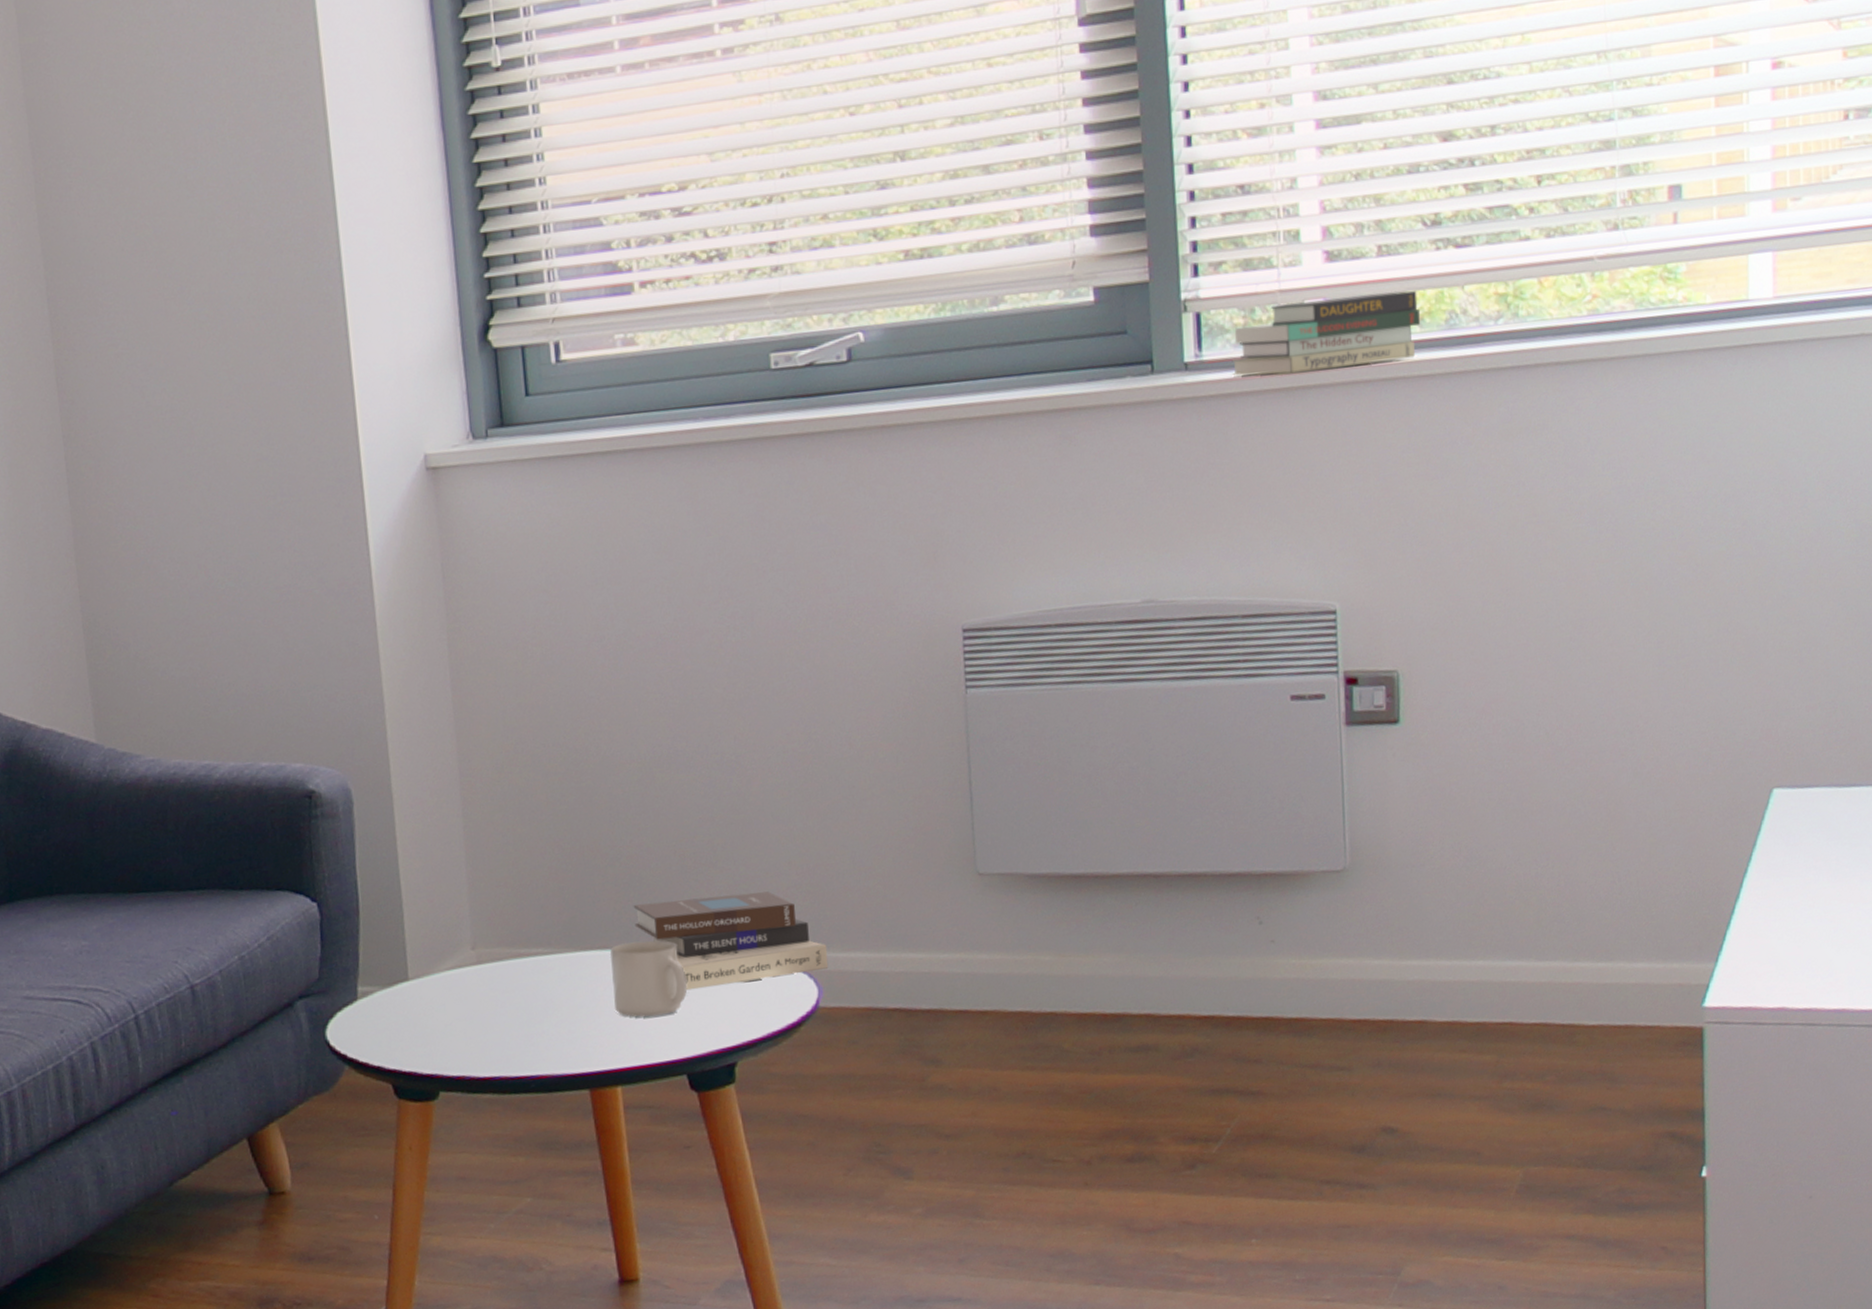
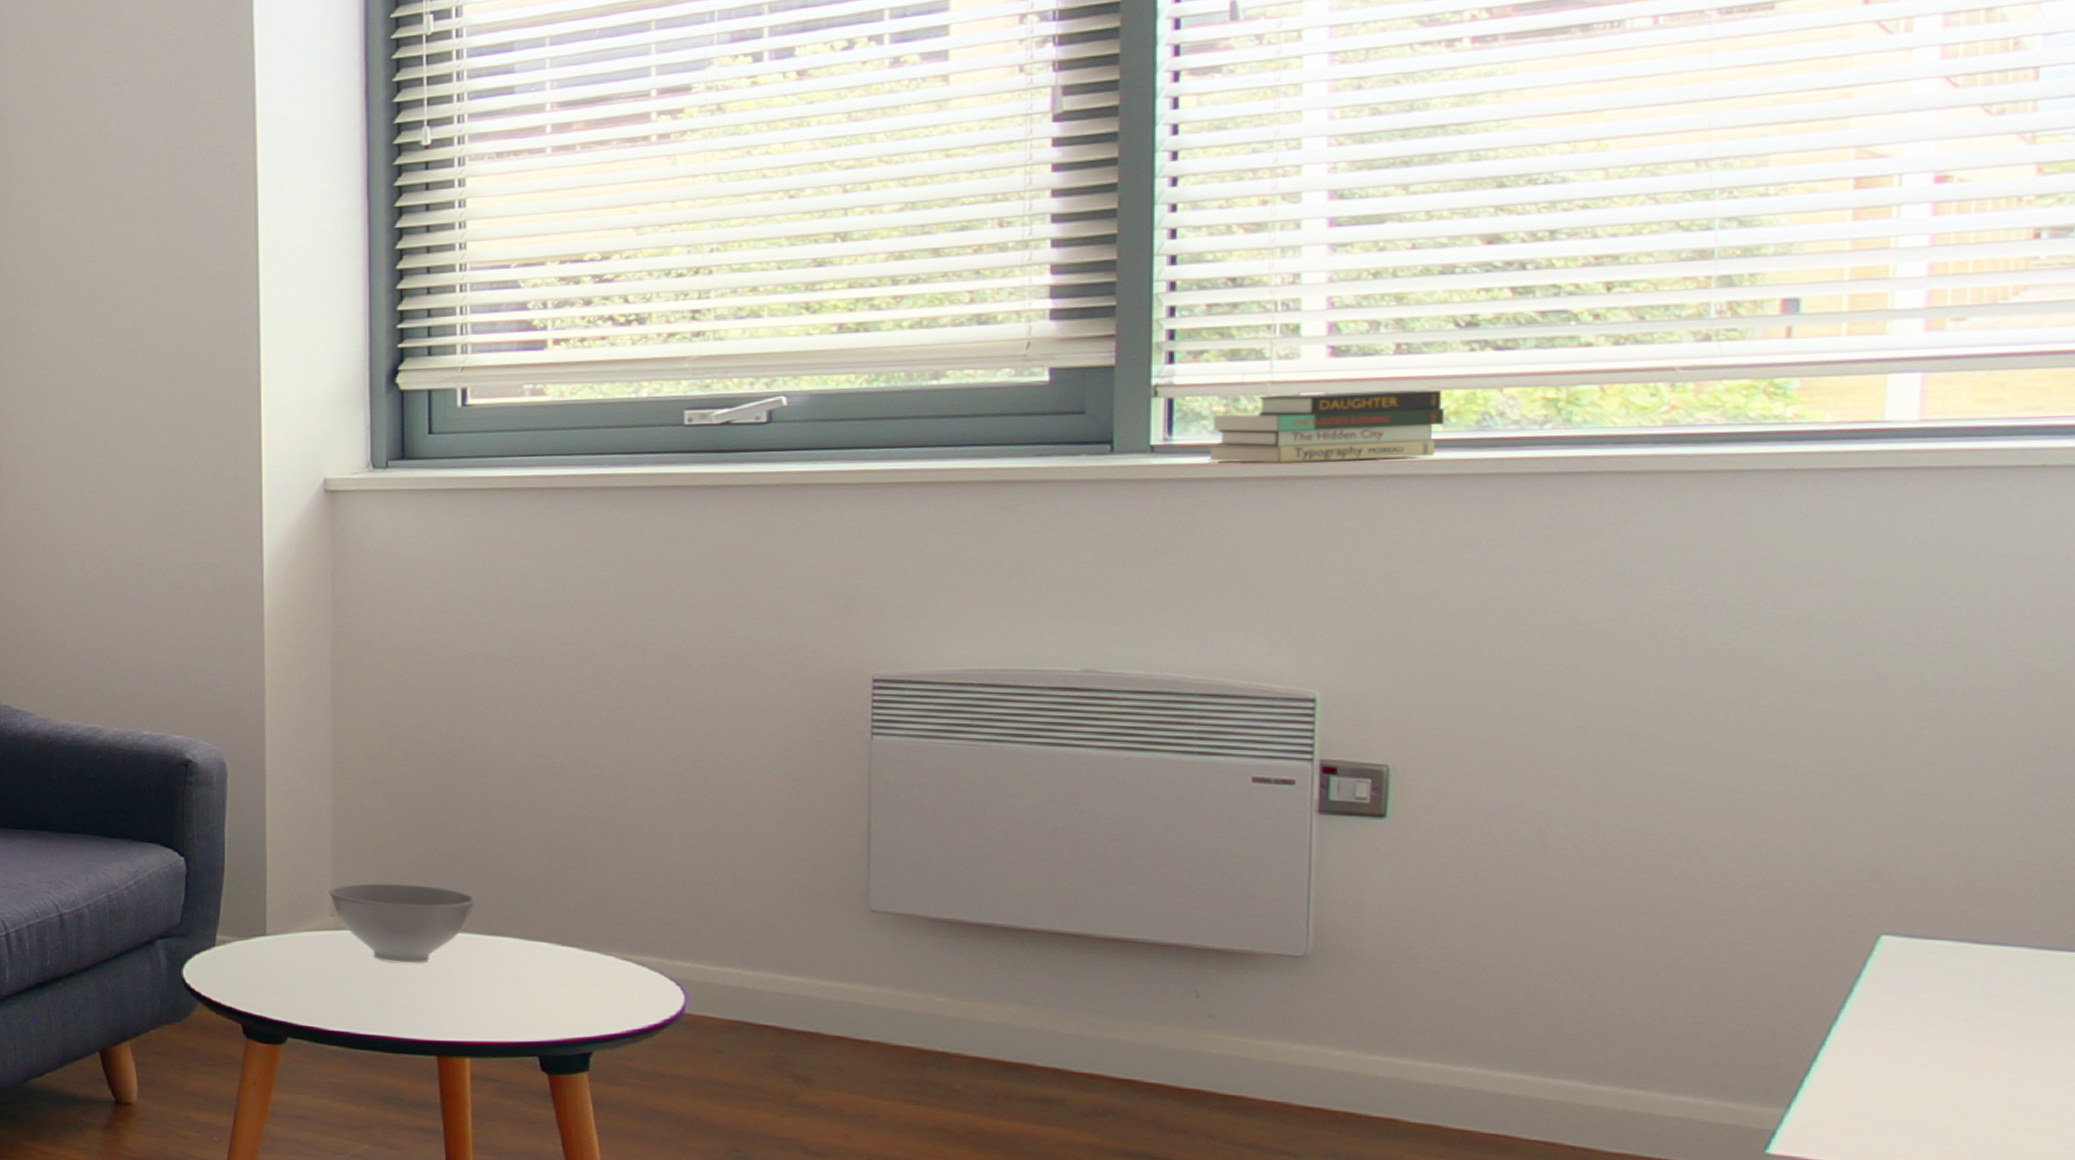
bowl: none [467,902,614,992] -> present [328,883,477,963]
cup: present [610,940,688,1017] -> none [470,930,546,999]
books: present [633,891,829,991] -> none [496,897,698,981]

